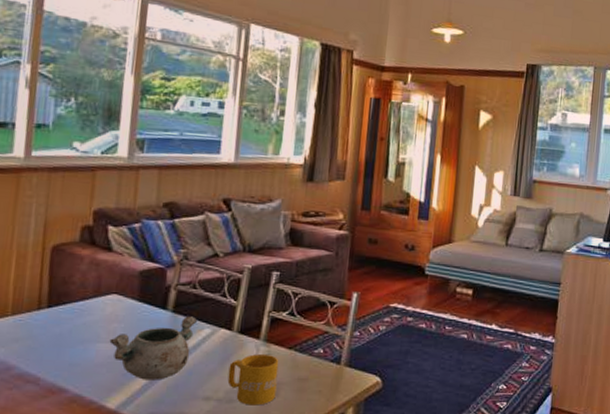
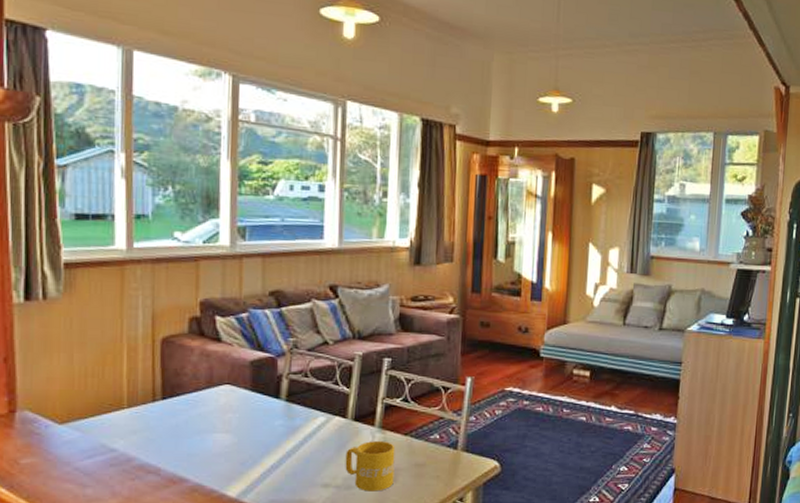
decorative bowl: present [109,316,197,380] -> none [225,405,311,469]

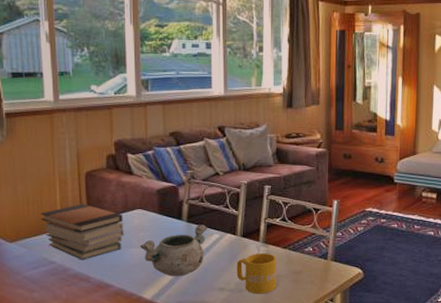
book stack: none [100,377,208,447] -> present [40,204,125,260]
decorative bowl: none [225,405,311,469] -> present [140,225,207,276]

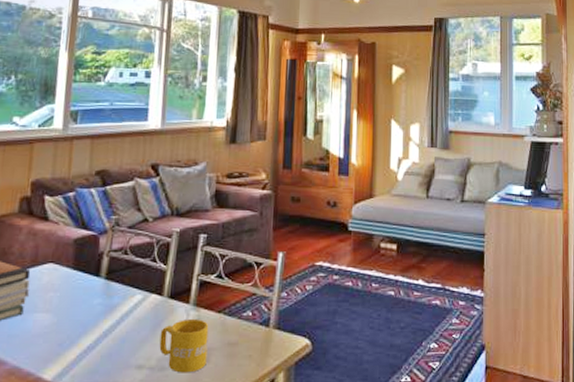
decorative bowl: present [140,225,207,276] -> none [46,283,129,350]

